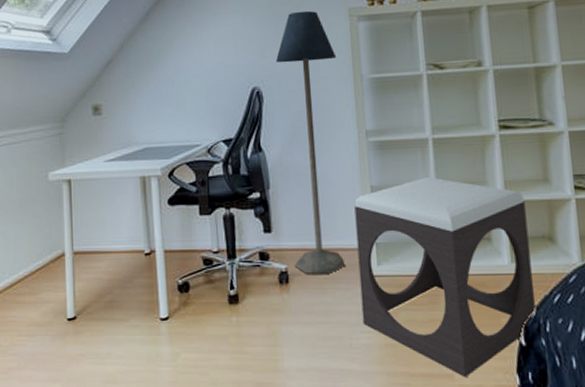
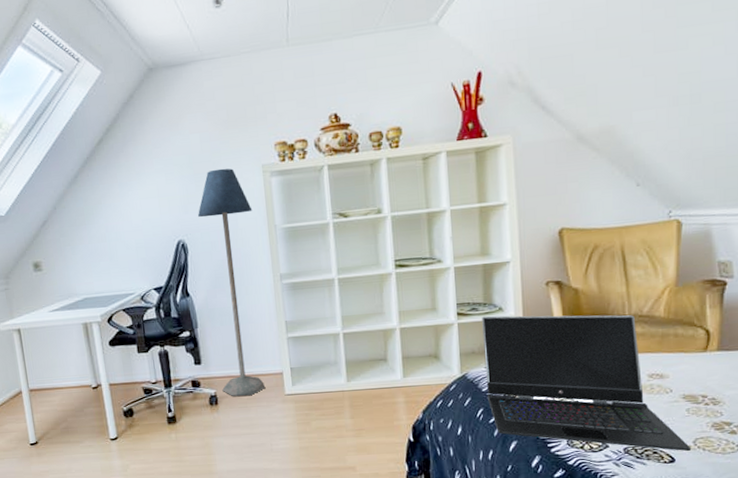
footstool: present [354,177,535,378] -> none [271,311,422,469]

